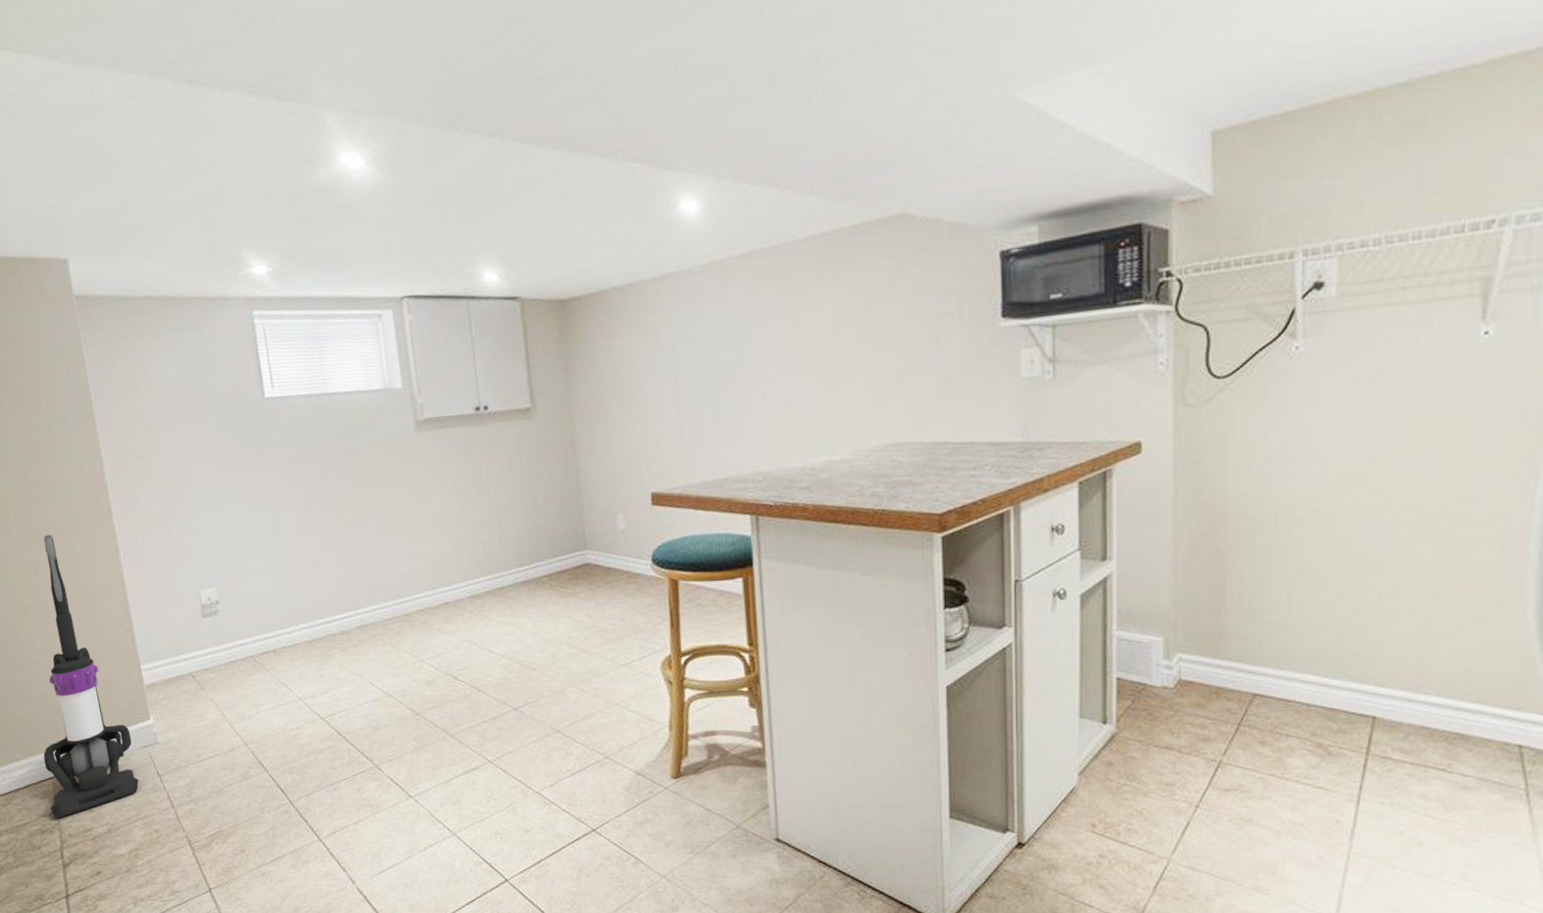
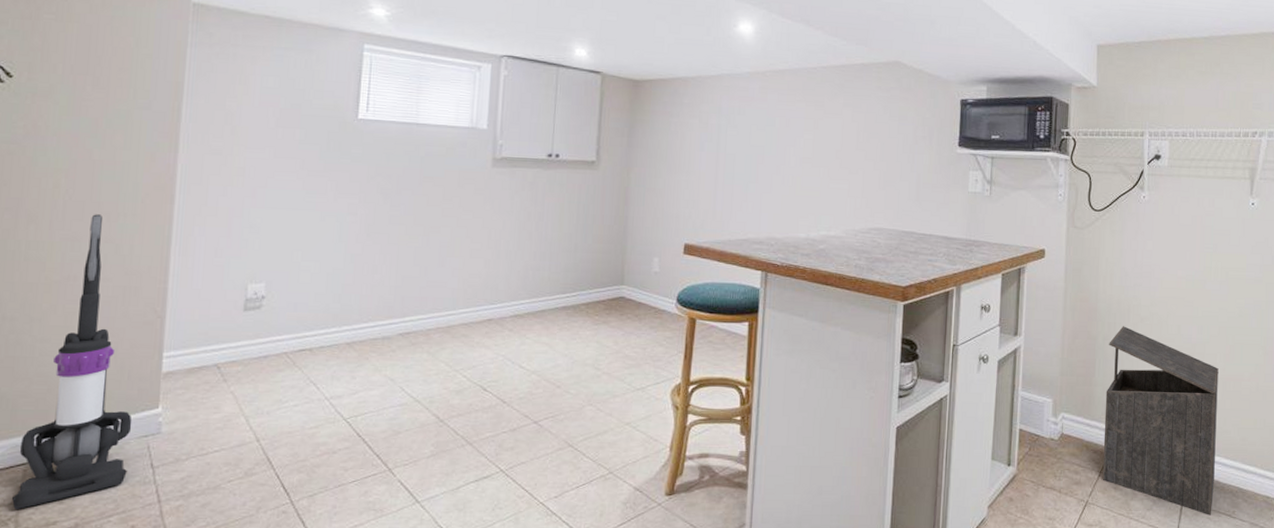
trash bin: none [1241,532,1425,771] -> present [1102,326,1219,516]

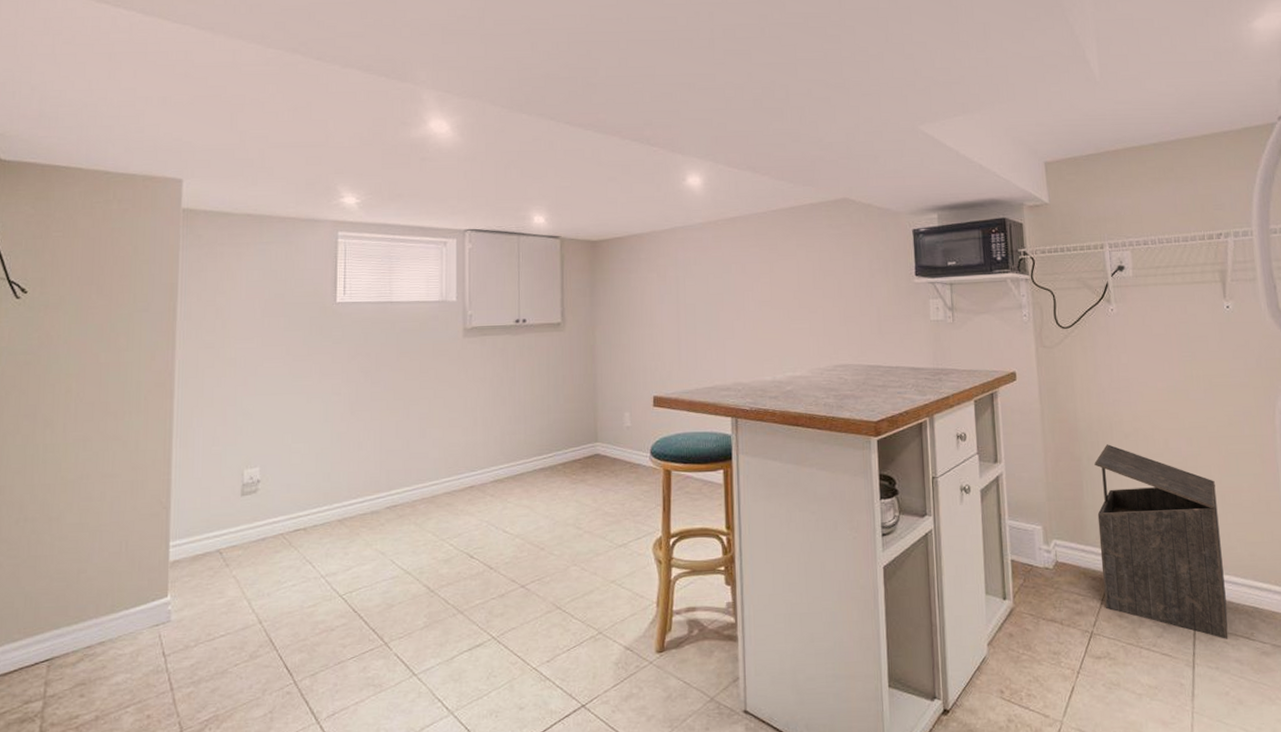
vacuum cleaner: present [12,214,132,510] -> none [38,414,144,706]

